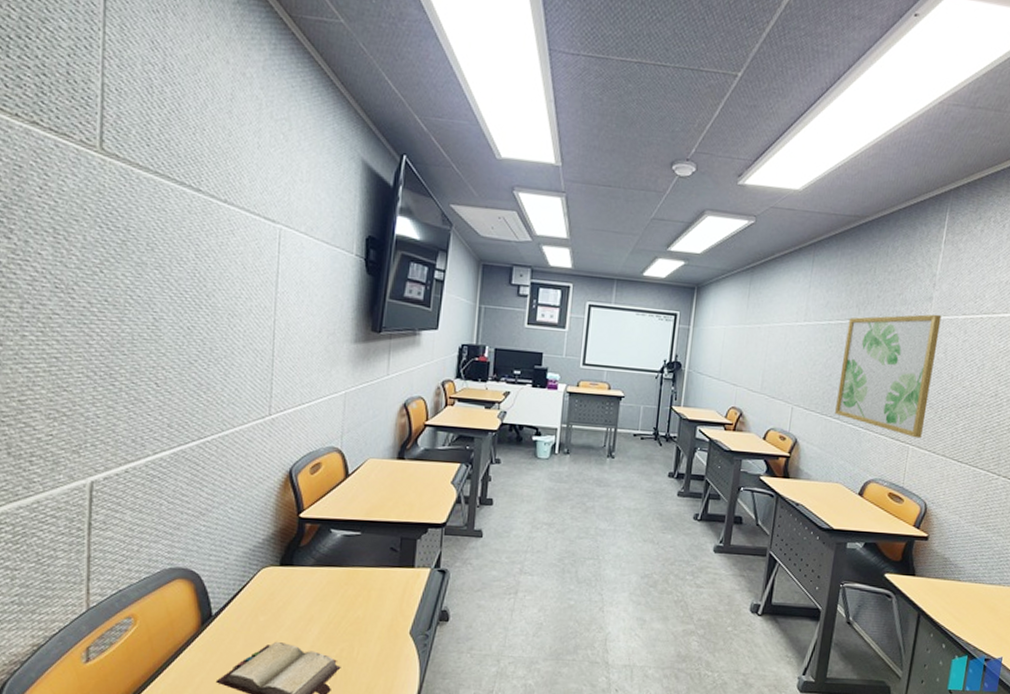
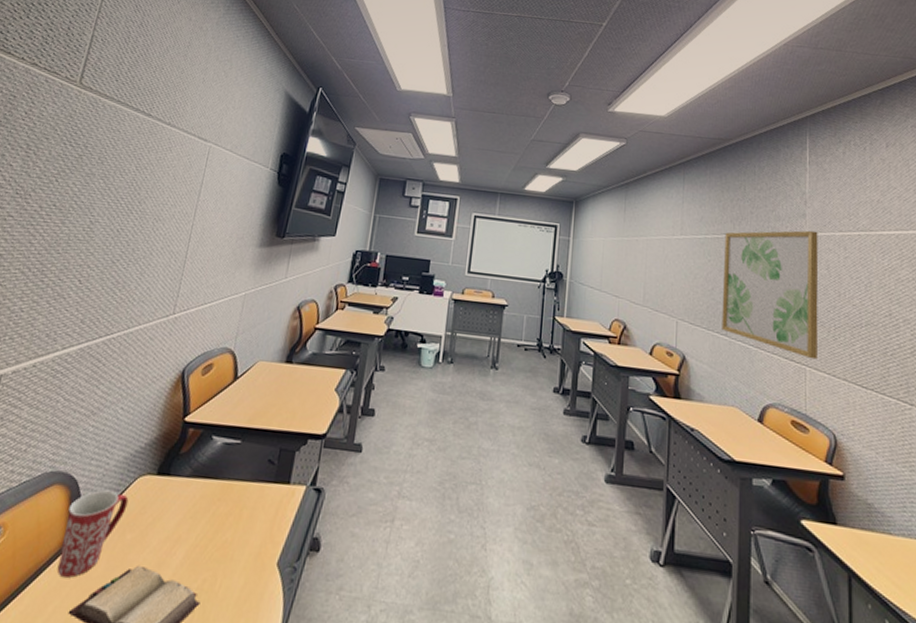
mug: none [196,581,256,655] -> present [57,490,129,578]

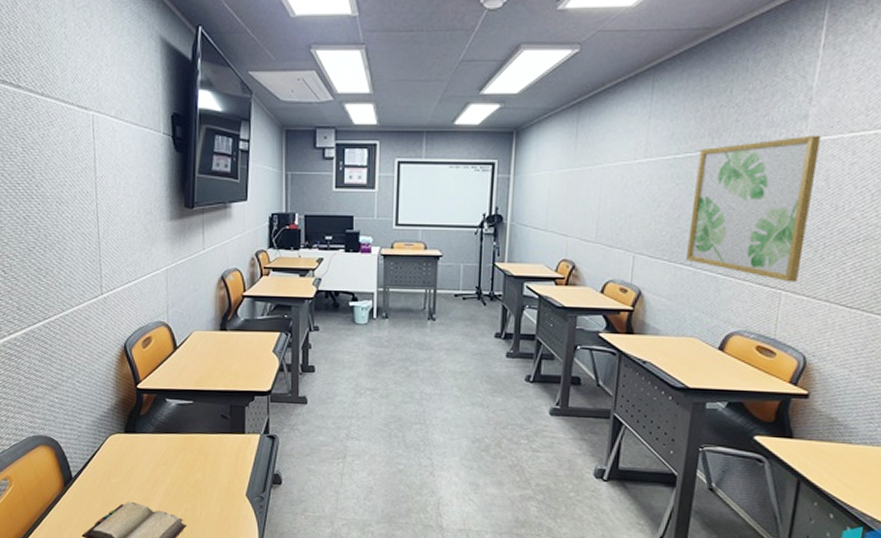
mug: present [57,490,129,578] -> none [57,447,106,512]

